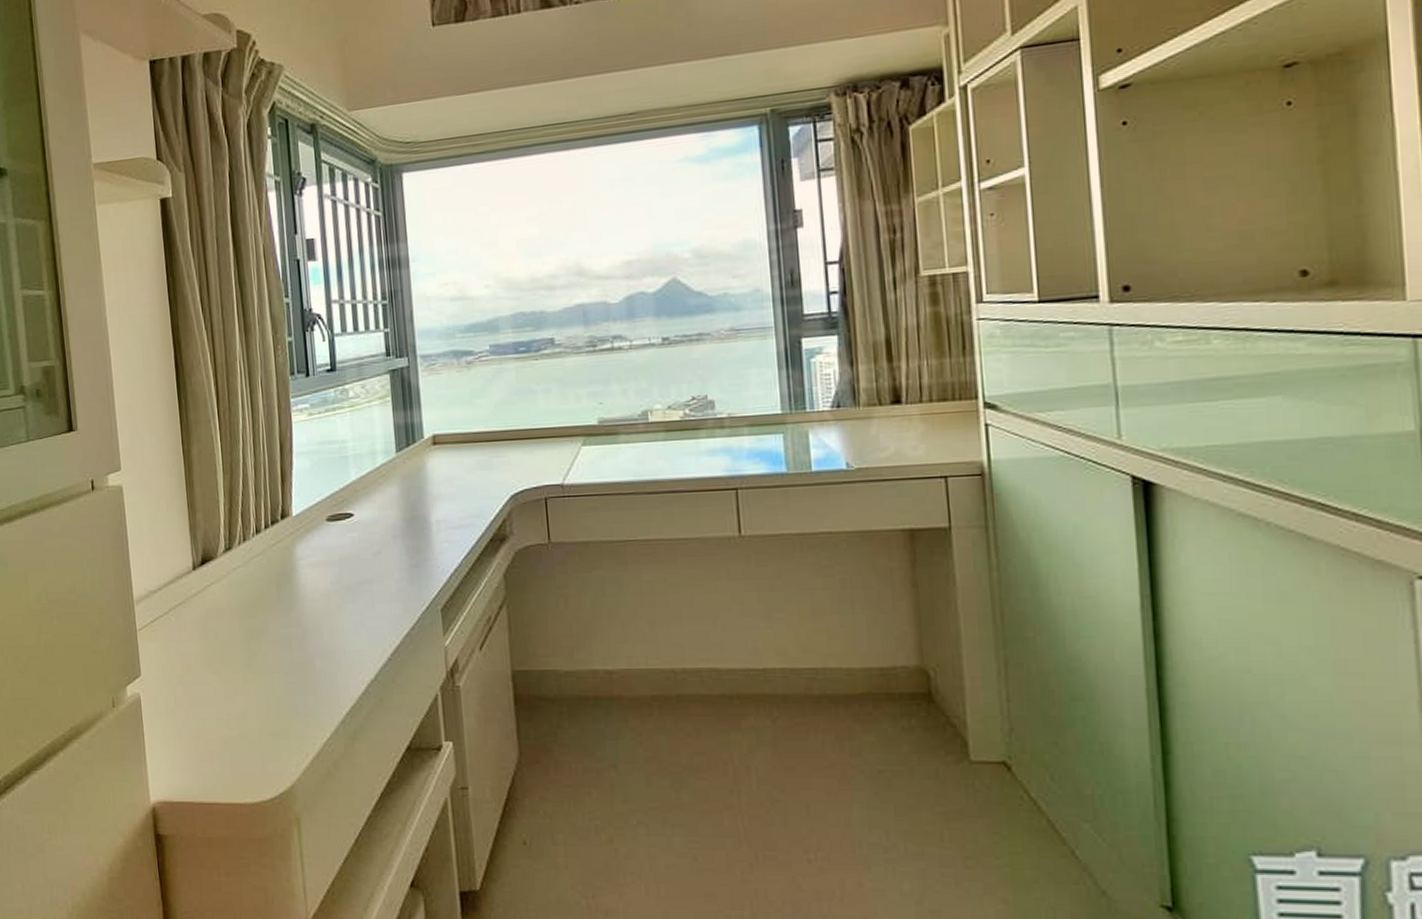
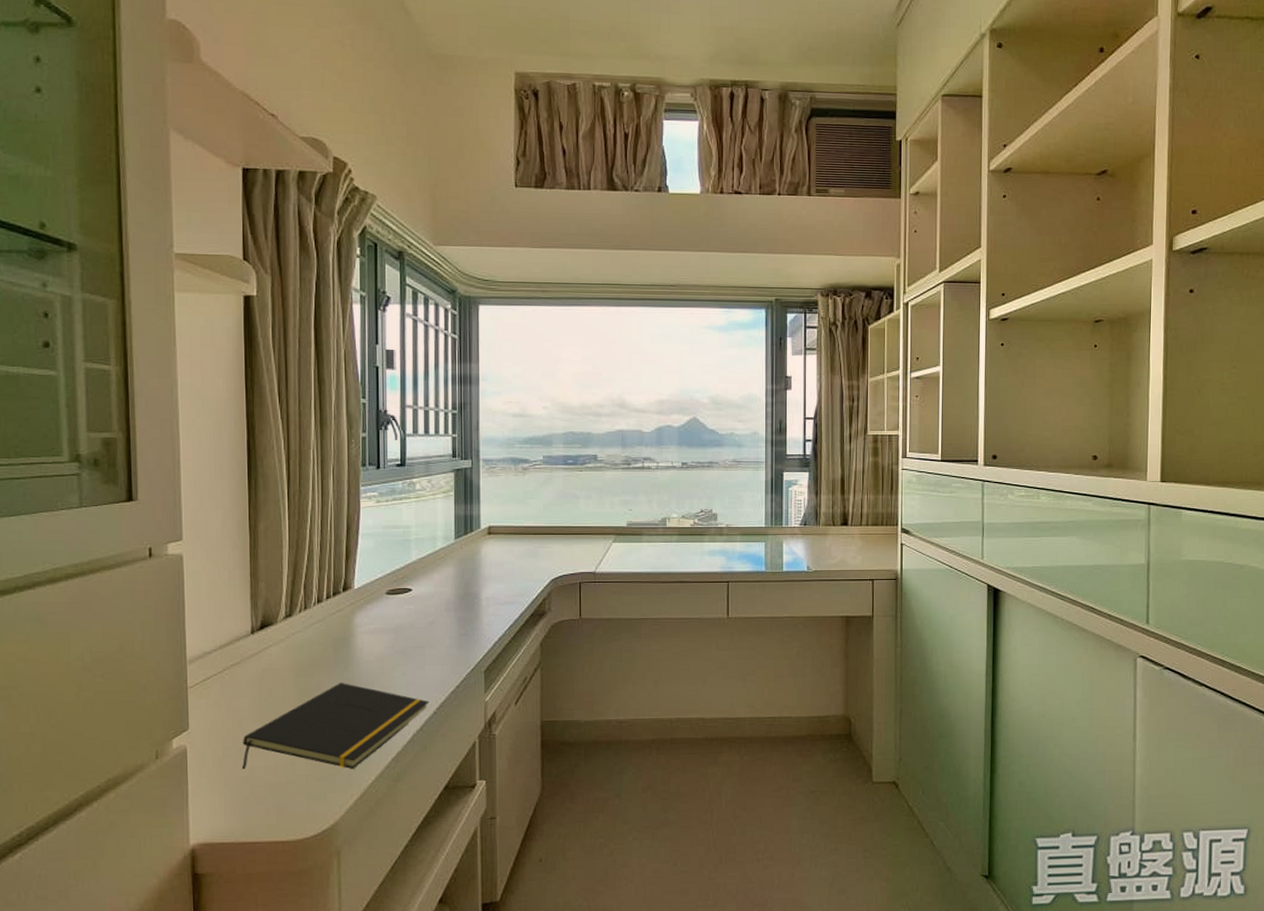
notepad: none [193,624,383,723] -> present [242,683,430,769]

